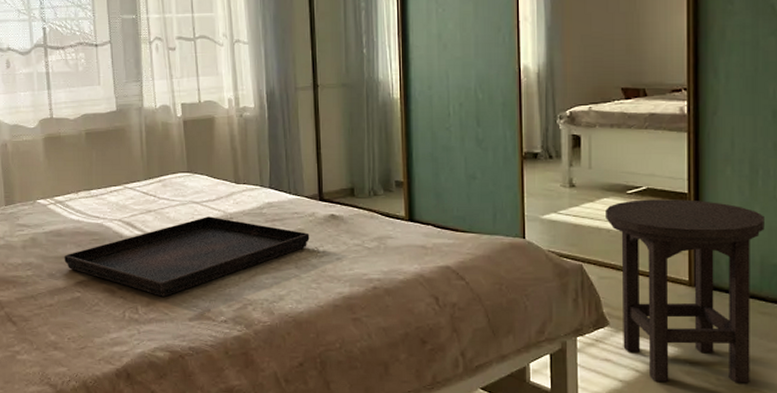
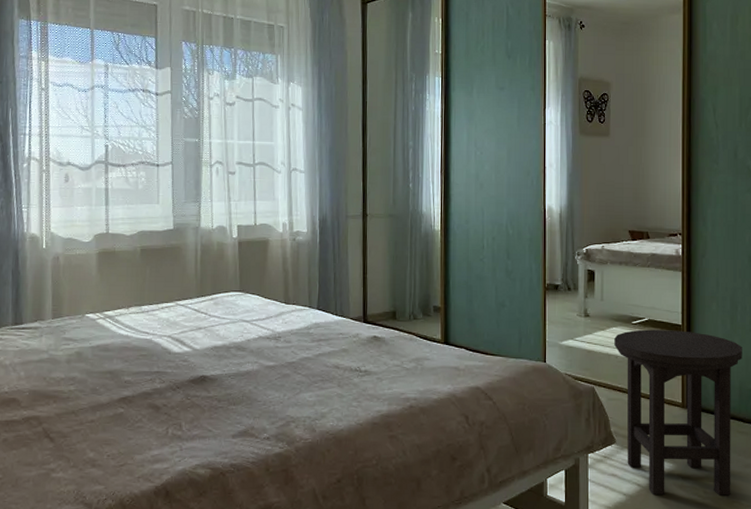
serving tray: present [64,216,310,297] -> none [109,335,353,414]

